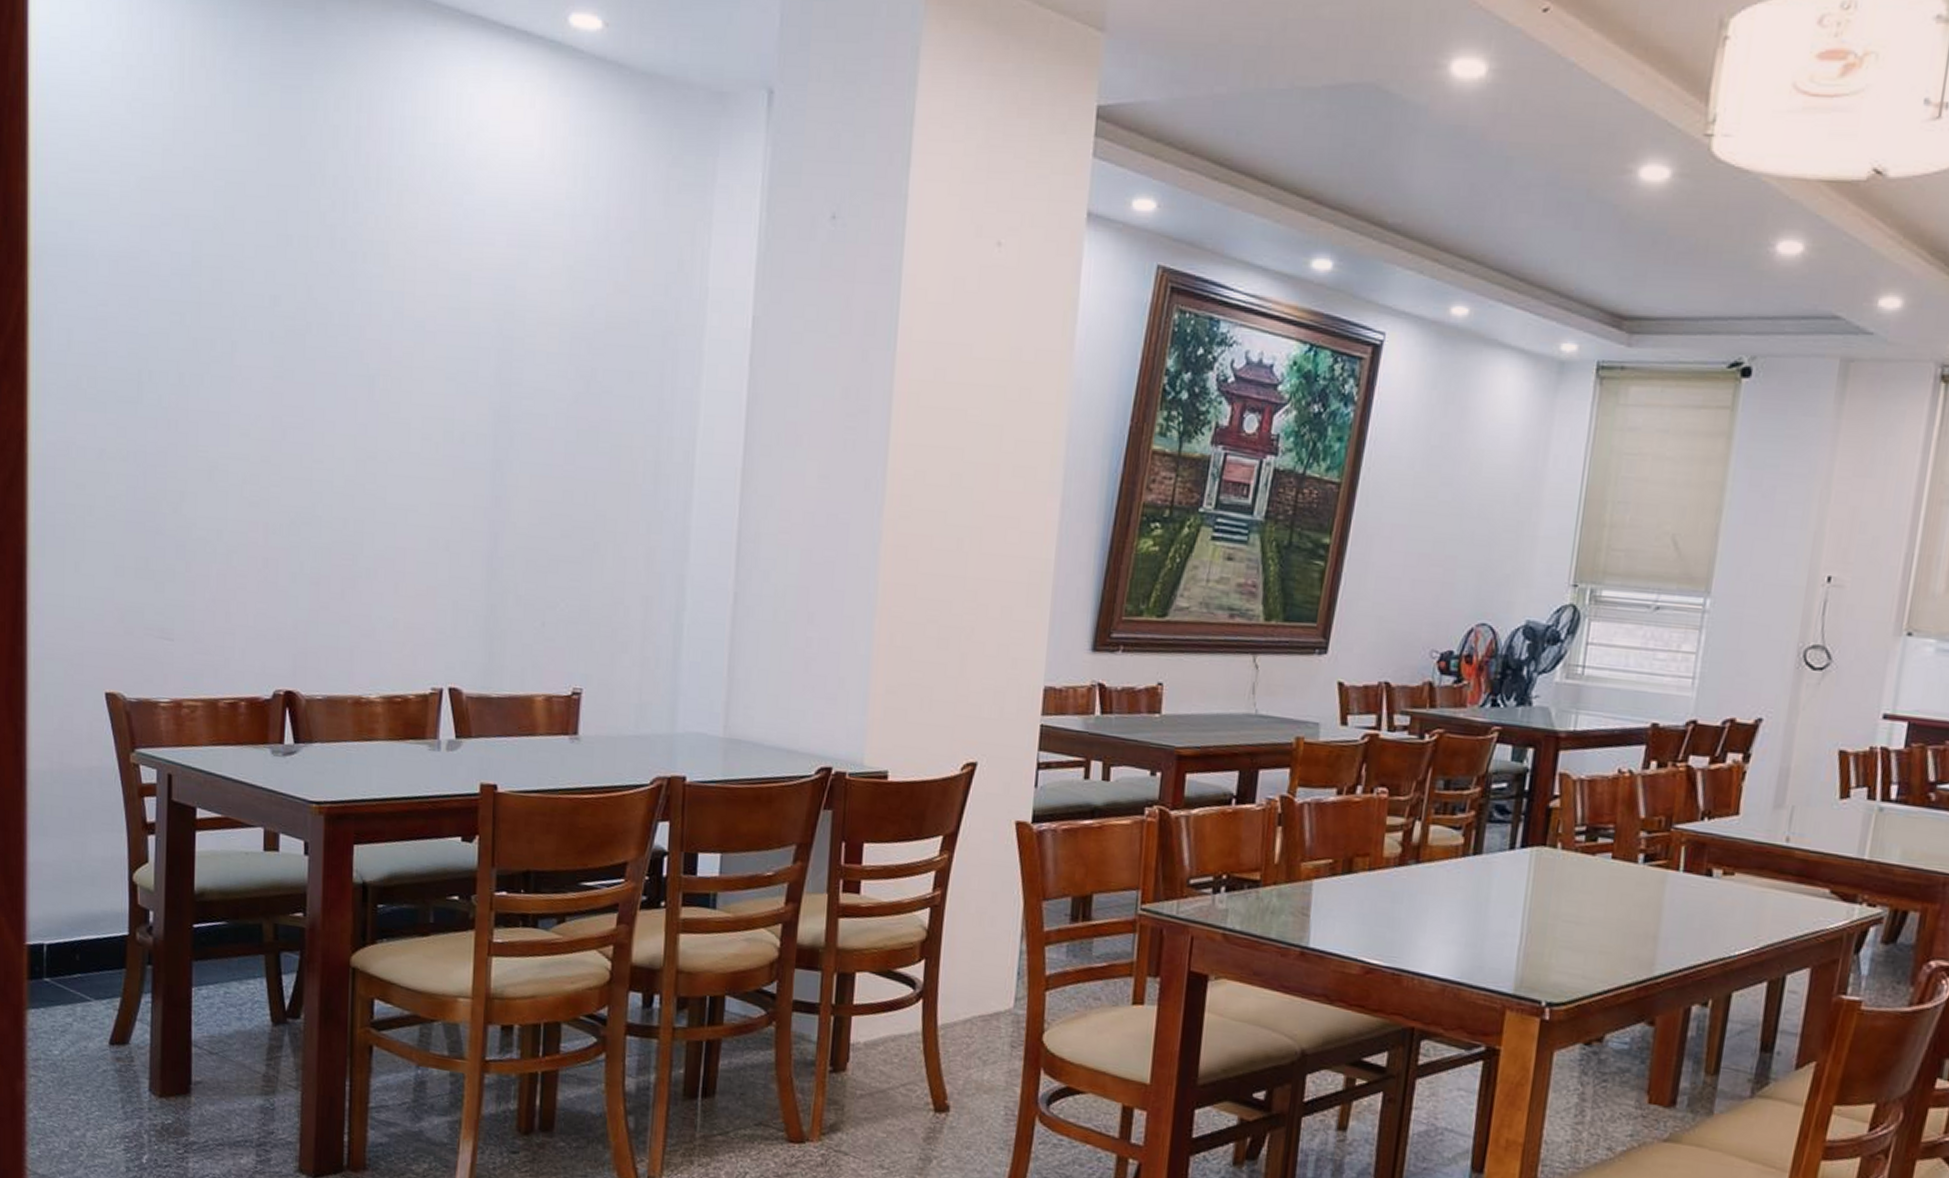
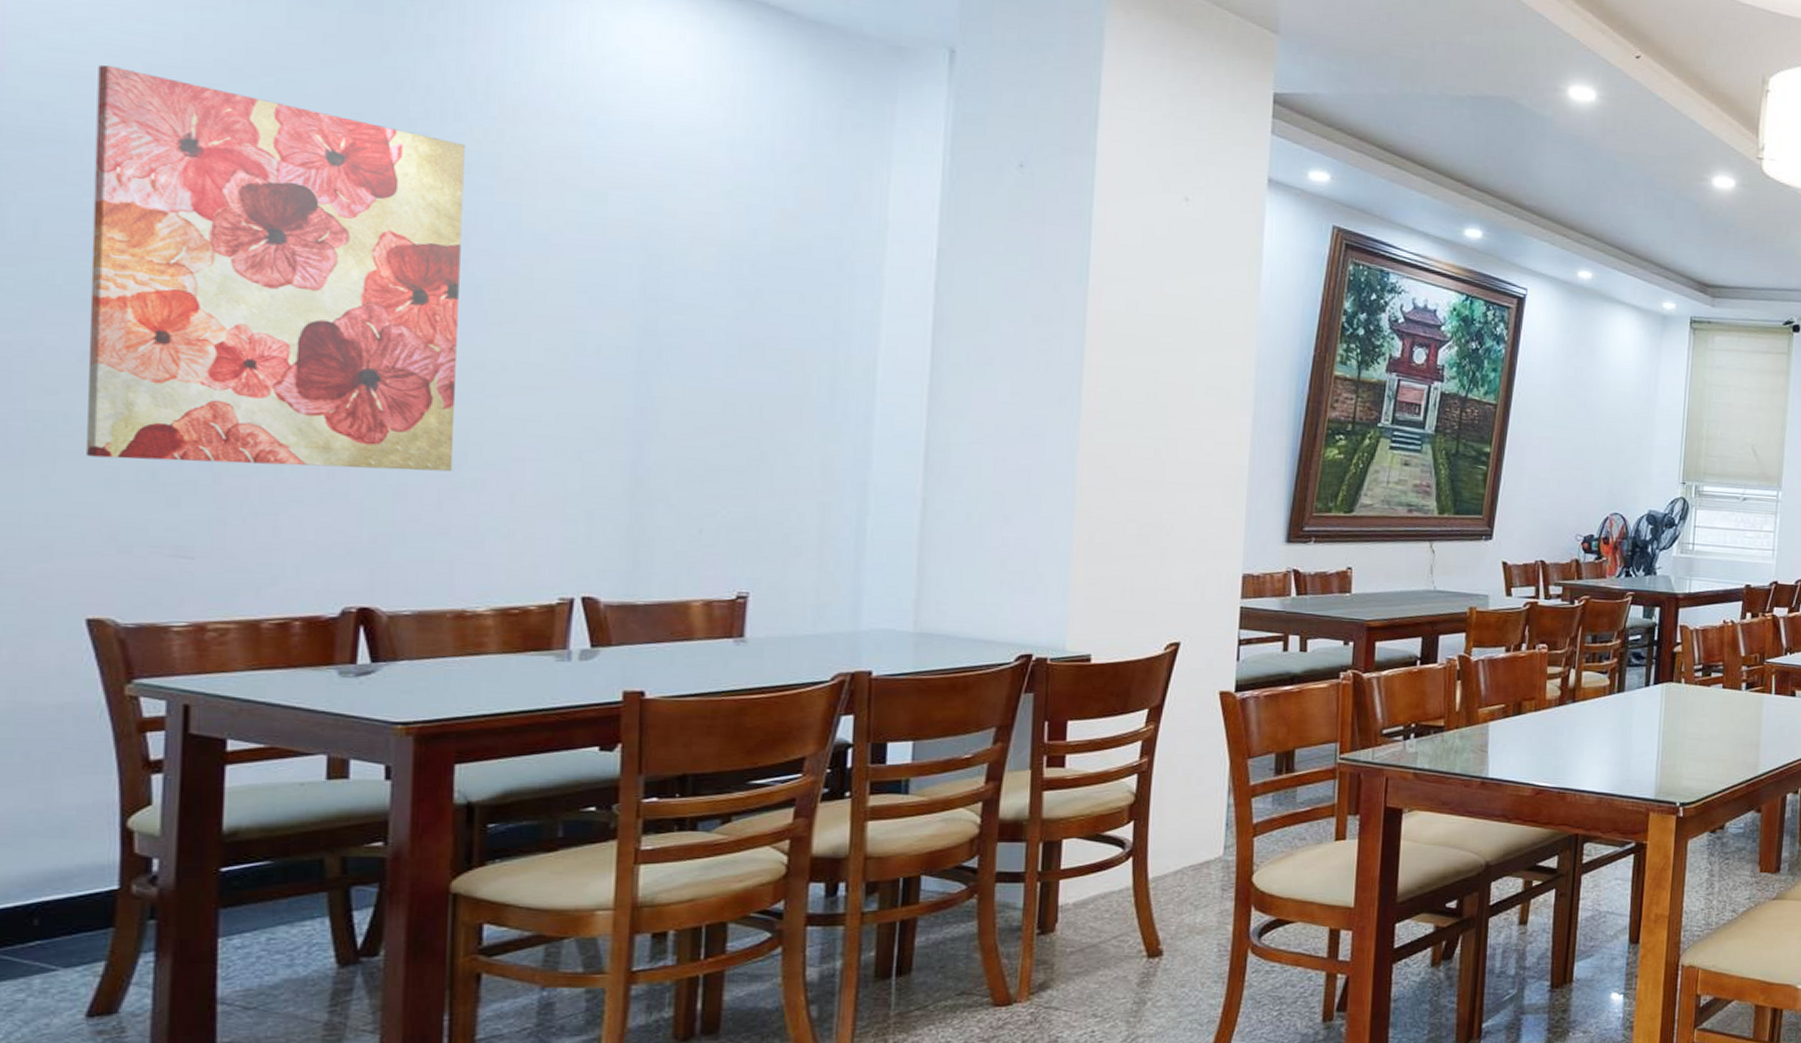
wall art: none [103,182,362,561] -> present [87,65,465,472]

